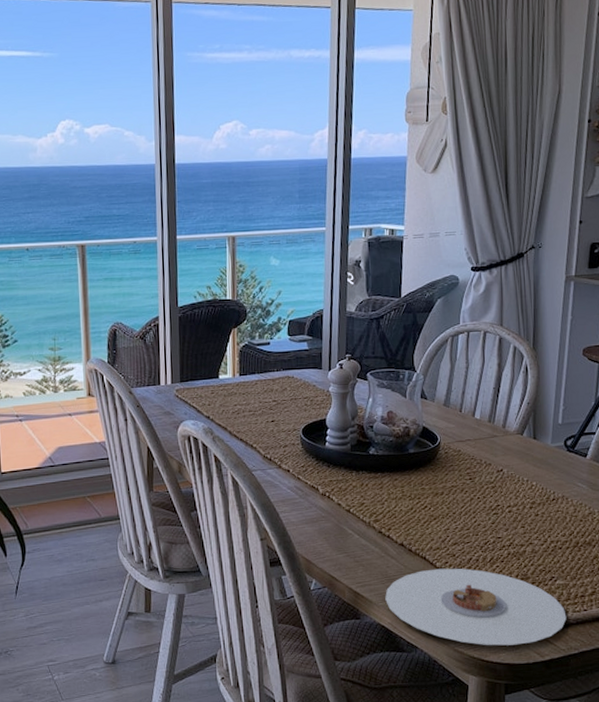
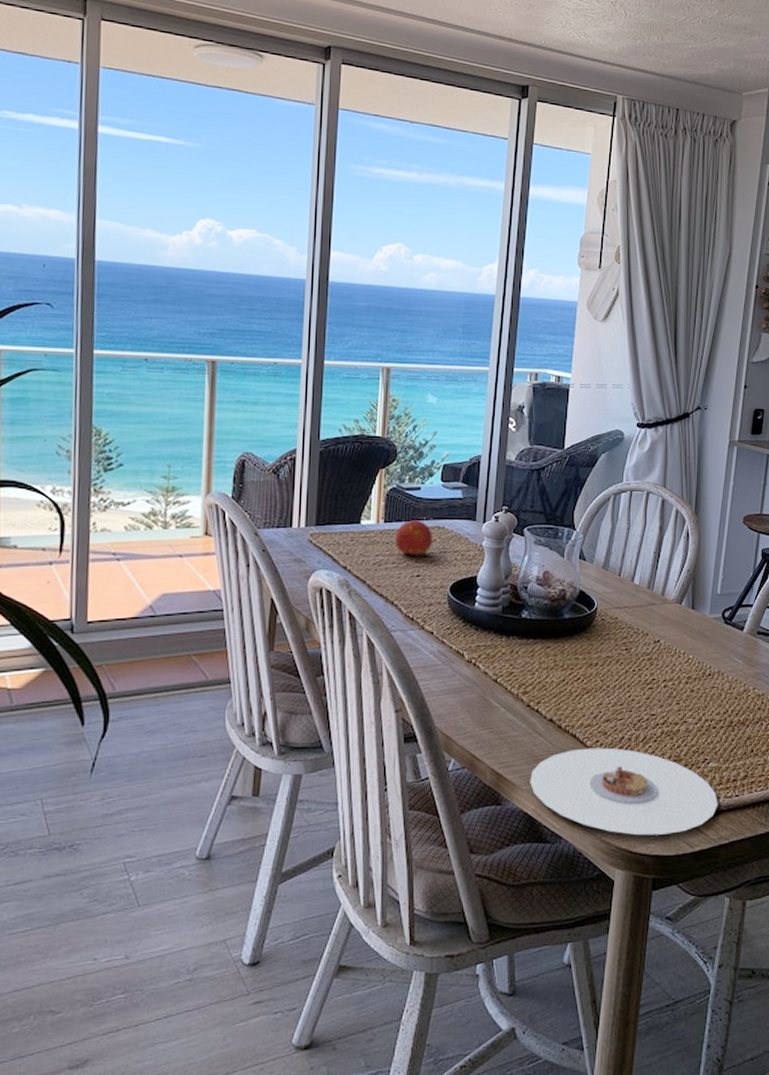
fruit: none [250,372,284,404] -> present [395,520,433,556]

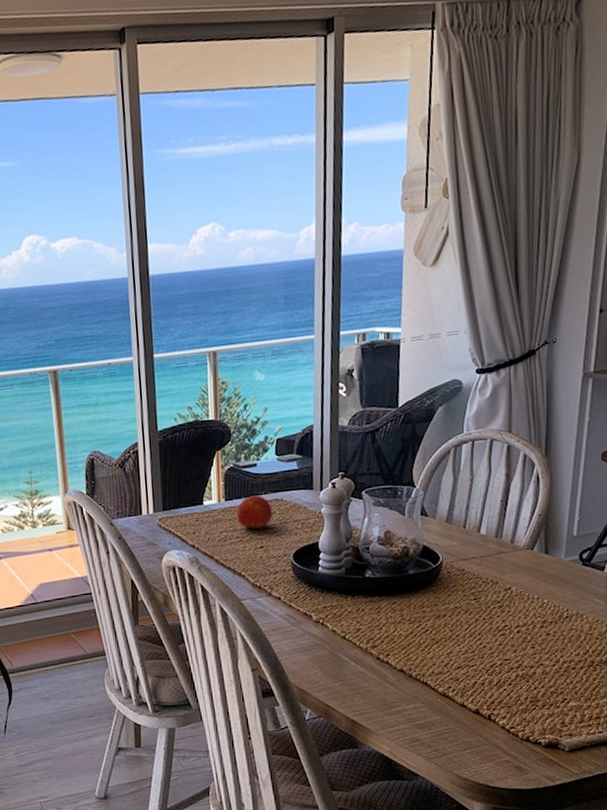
plate: present [530,747,718,836] -> none [384,693,580,772]

